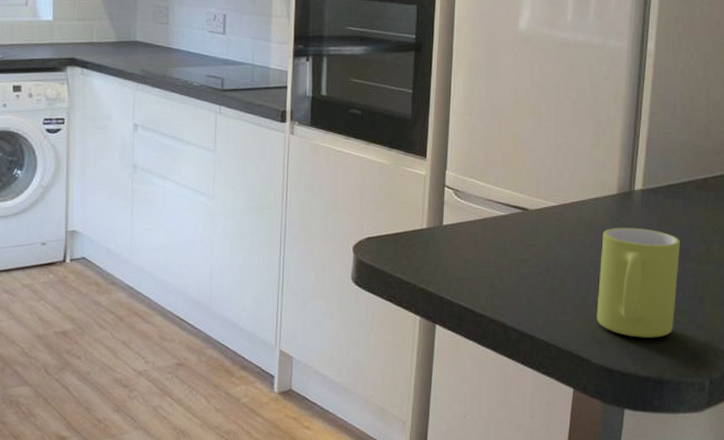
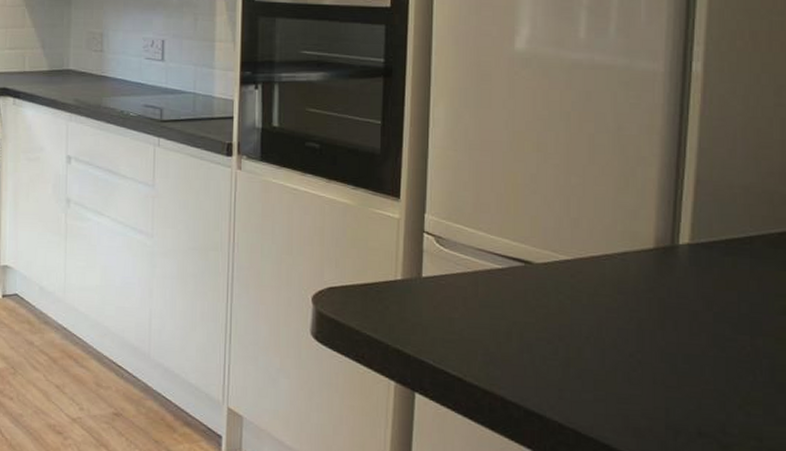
mug: present [596,227,681,338] -> none [629,289,748,431]

